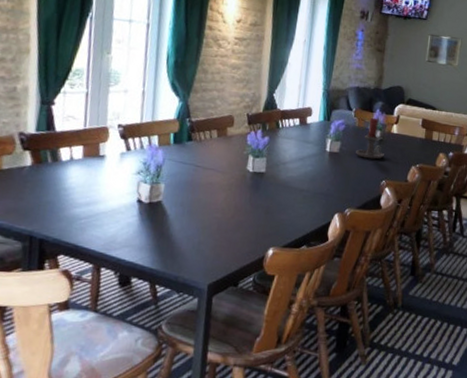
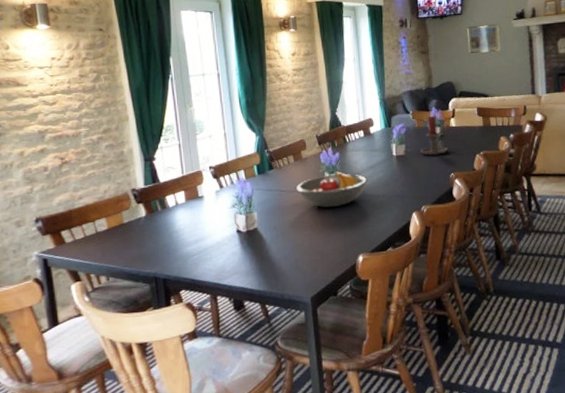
fruit bowl: none [214,156,294,194] -> present [296,171,368,208]

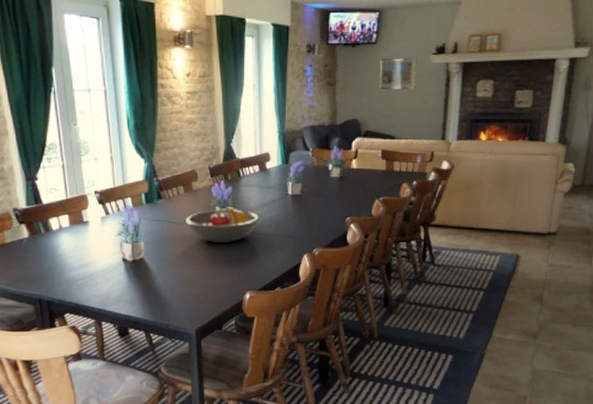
candle holder: present [420,115,448,156] -> none [318,155,346,197]

